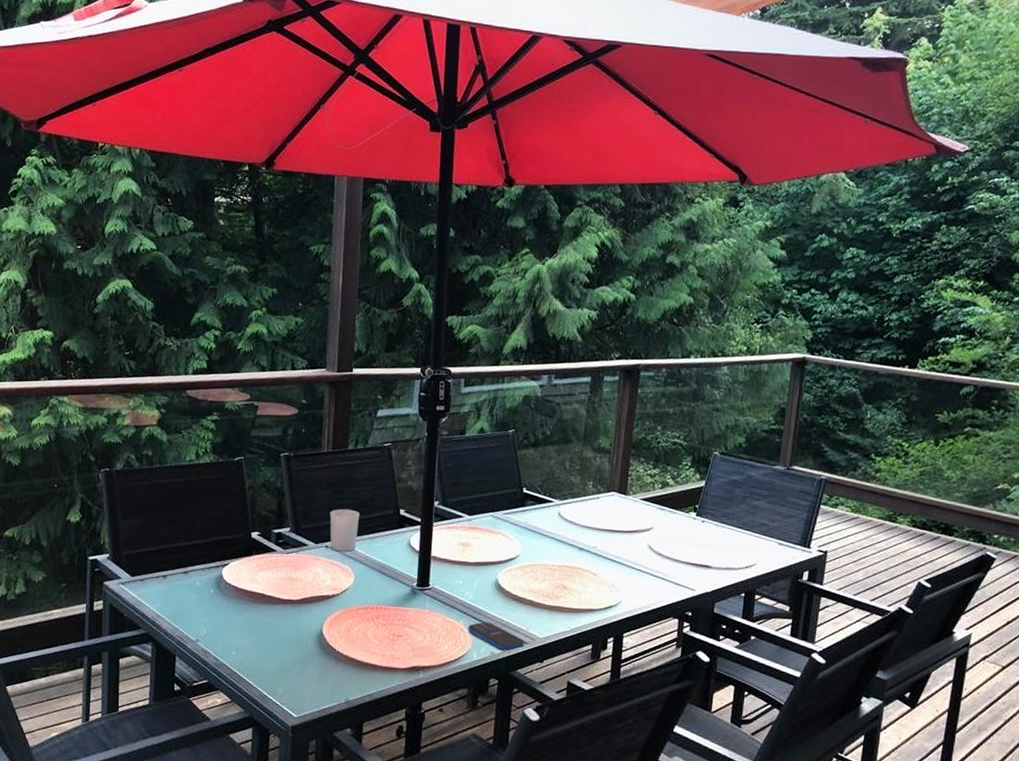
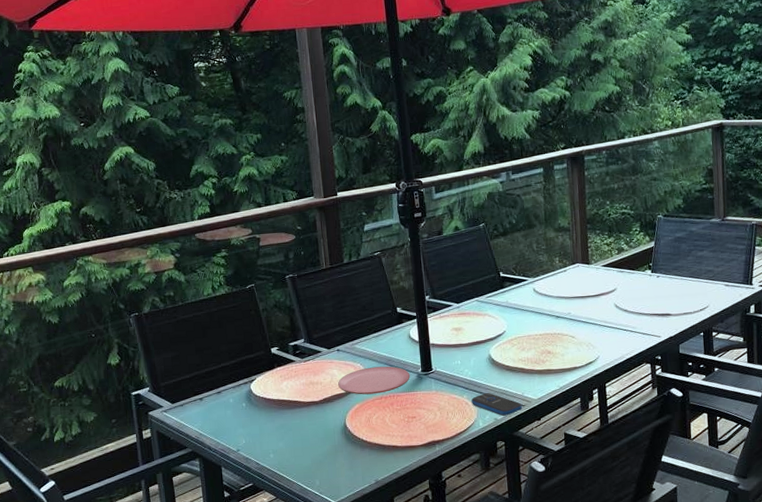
plate: none [320,571,403,603] -> present [338,366,410,395]
candle holder: present [329,508,359,552] -> none [336,314,364,352]

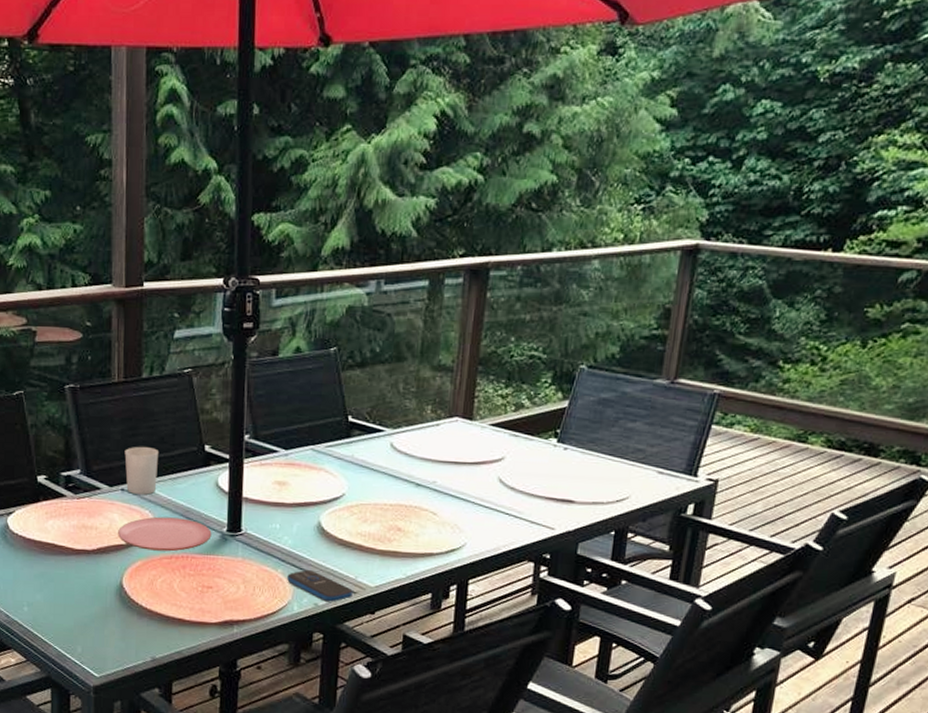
candle holder: none [336,314,364,352] -> present [124,446,158,495]

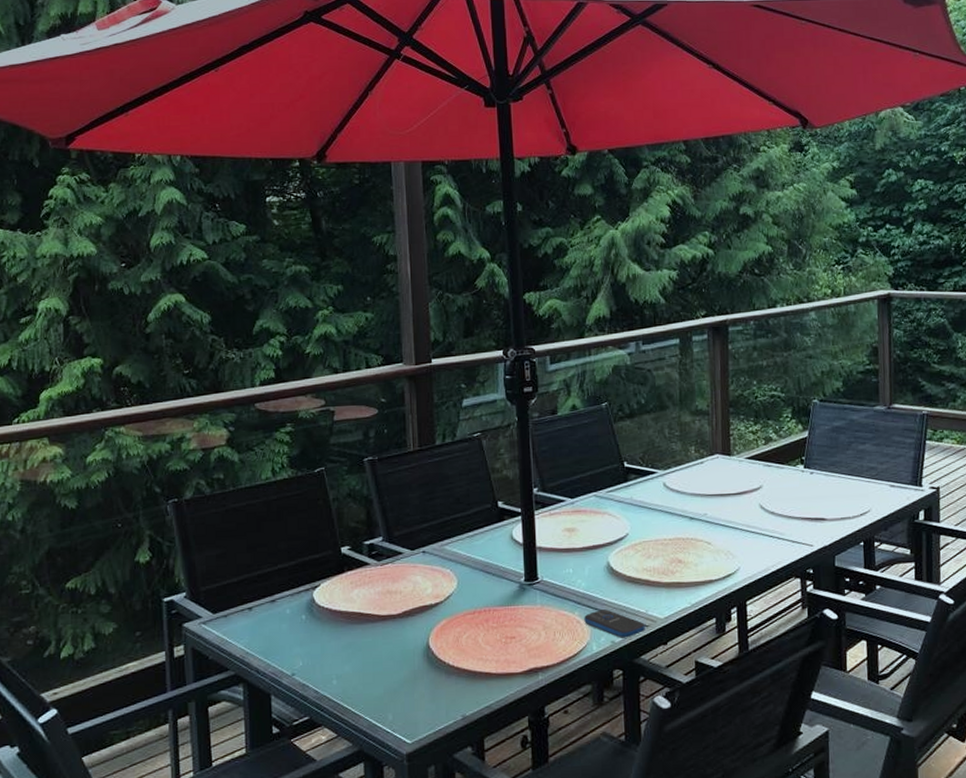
plate: present [118,516,212,552] -> none [422,573,511,608]
candle holder: present [124,446,158,495] -> none [423,508,456,555]

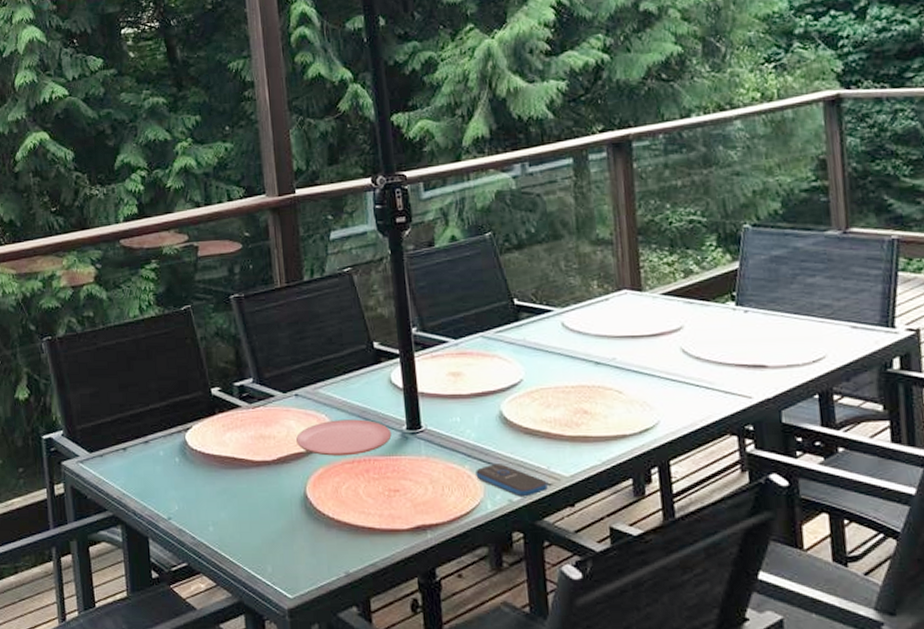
plate: none [422,573,511,608] -> present [296,419,392,456]

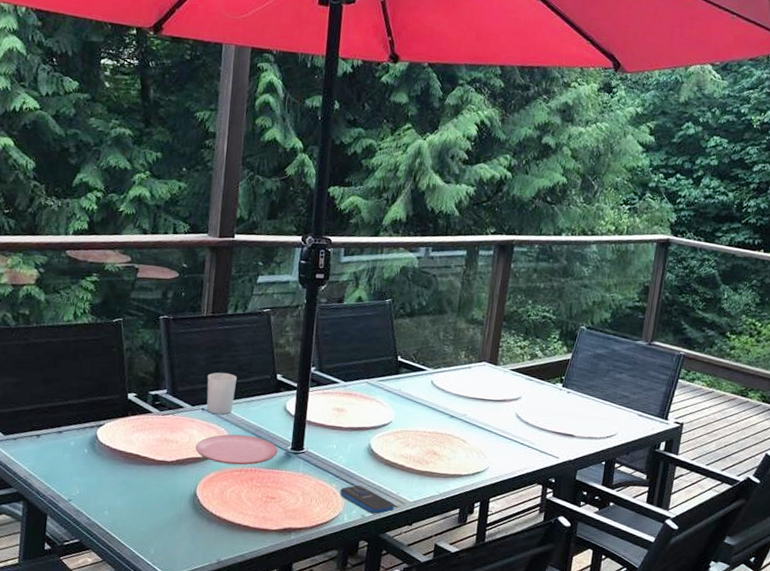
candle holder: none [294,349,330,398] -> present [206,372,237,415]

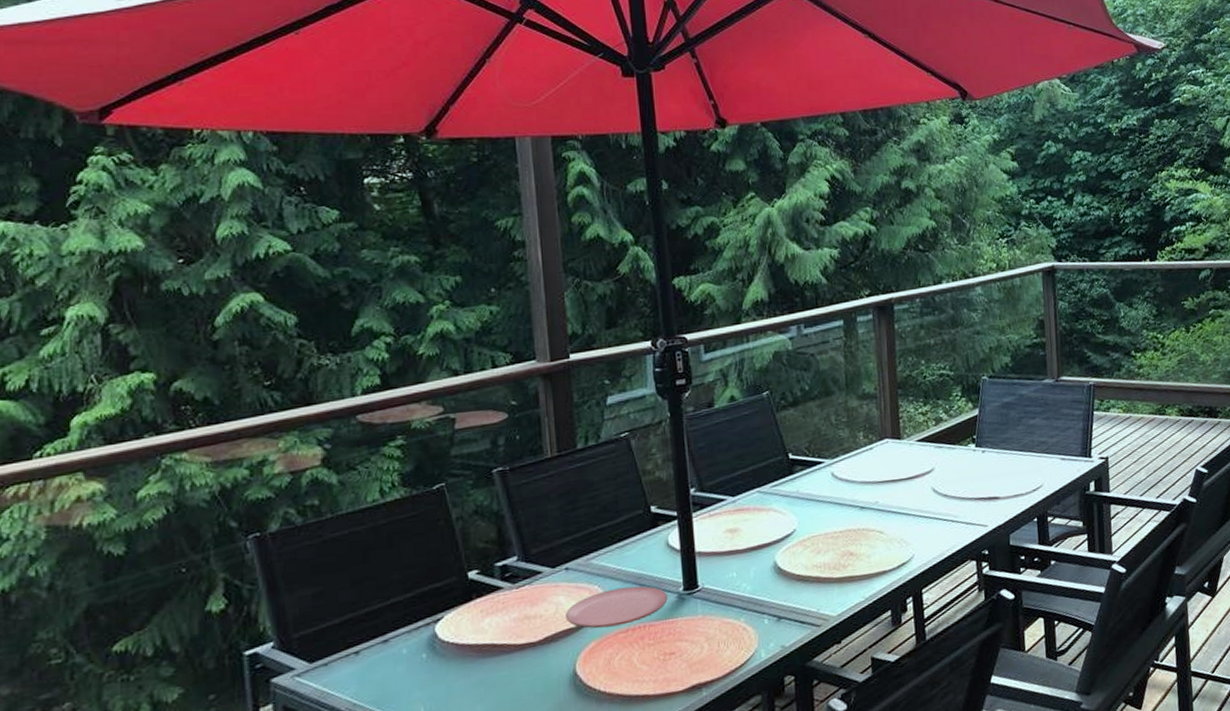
candle holder: present [206,372,237,415] -> none [565,518,604,571]
mobile phone: present [340,485,395,514] -> none [751,612,817,642]

